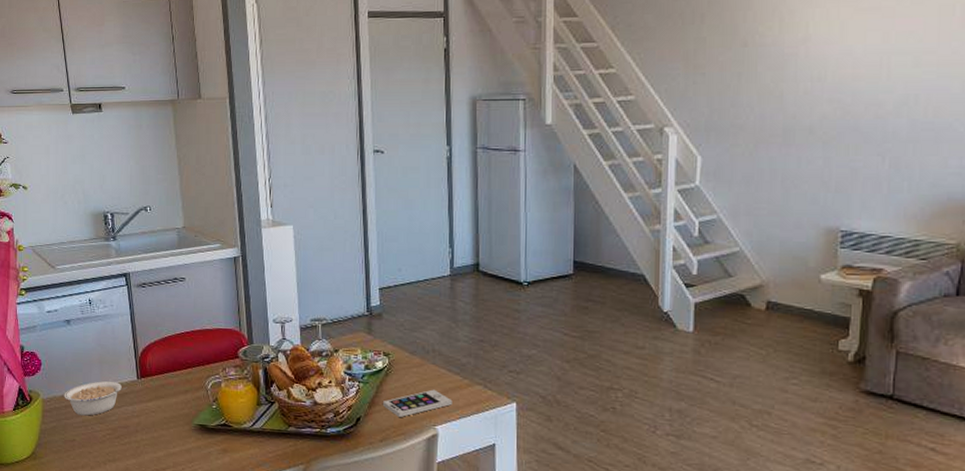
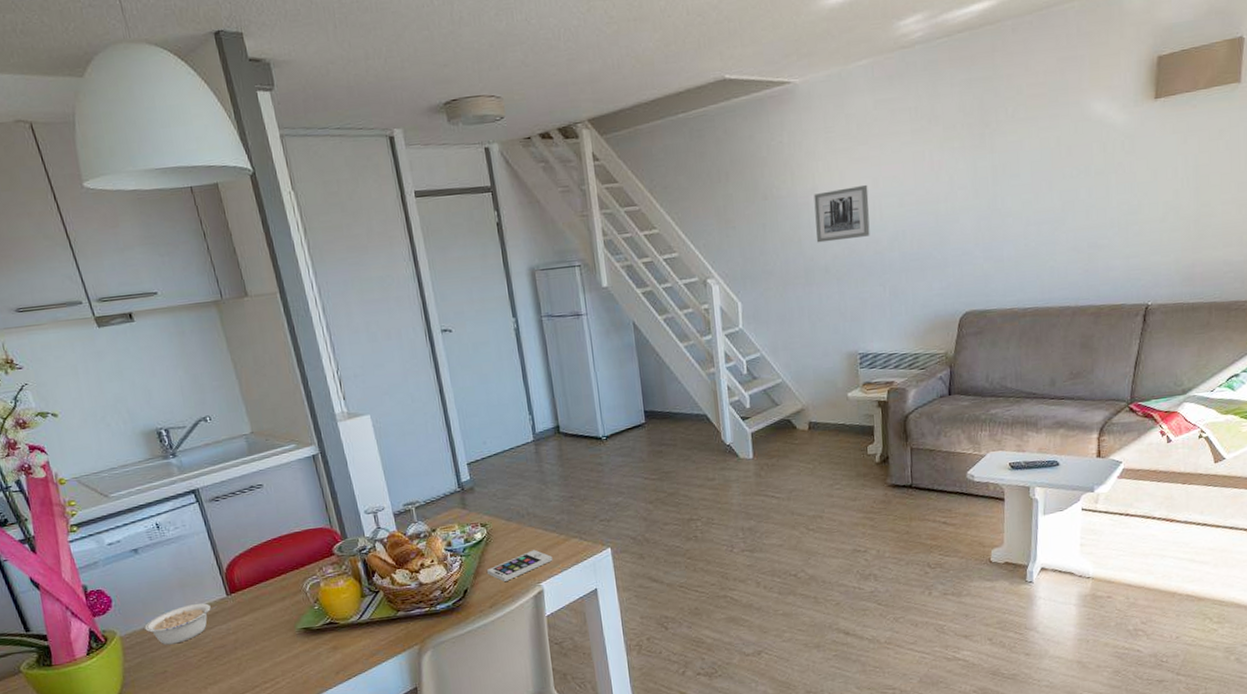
wall art: none [802,38,875,100] -> present [813,184,870,243]

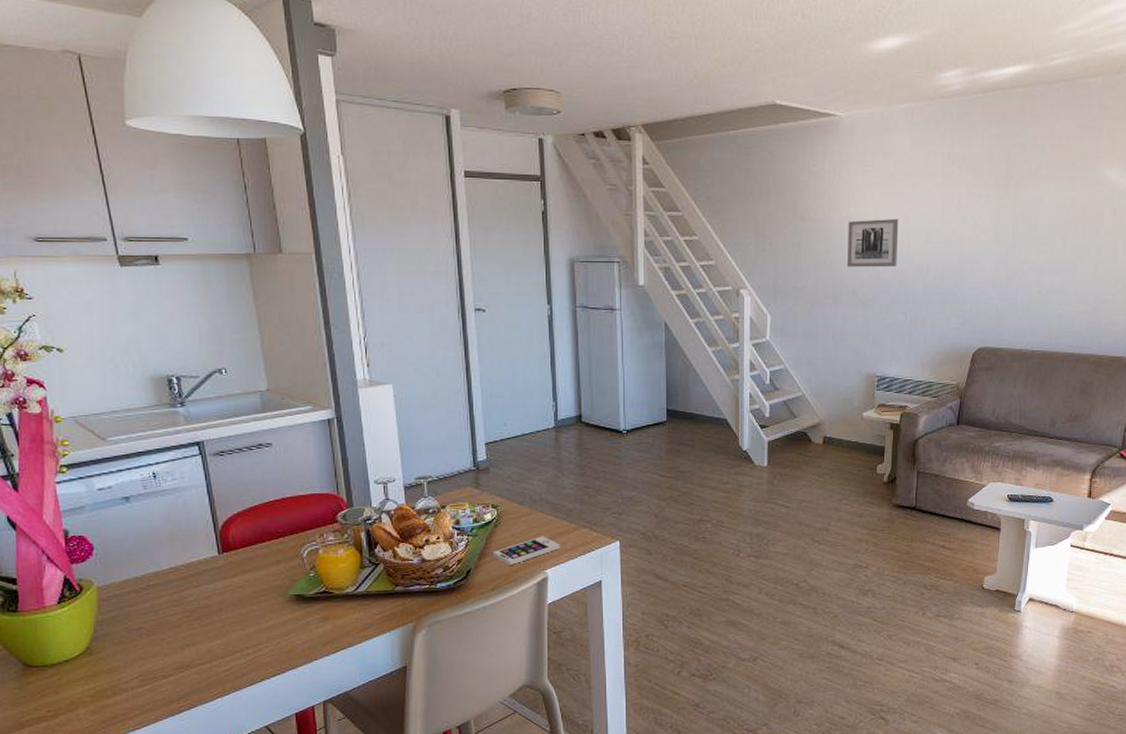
legume: present [144,603,217,645] -> none [125,560,207,600]

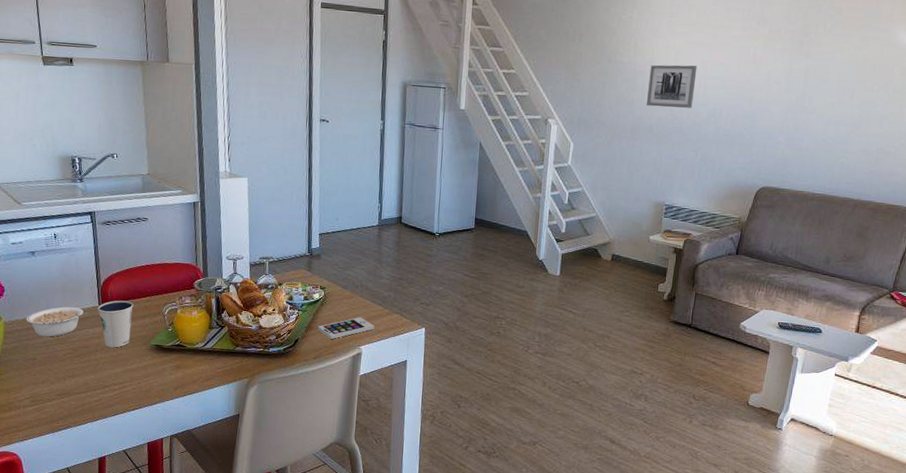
legume: none [125,560,207,600] -> present [26,306,89,337]
dixie cup: none [216,545,263,604] -> present [97,300,134,348]

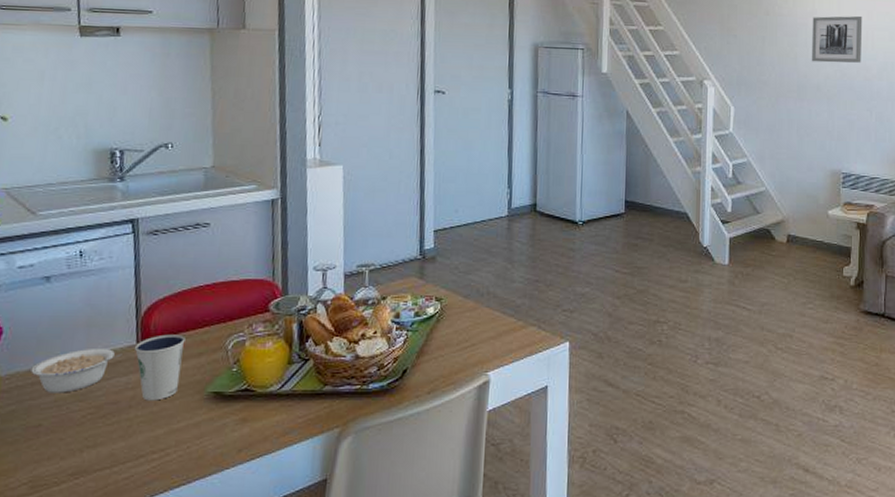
smartphone: present [317,317,375,339] -> none [431,333,506,365]

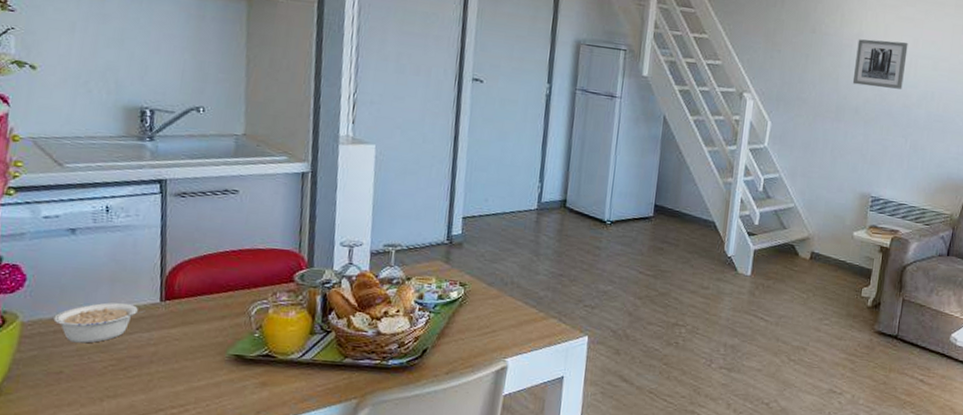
dixie cup: present [134,334,186,401] -> none [157,295,209,358]

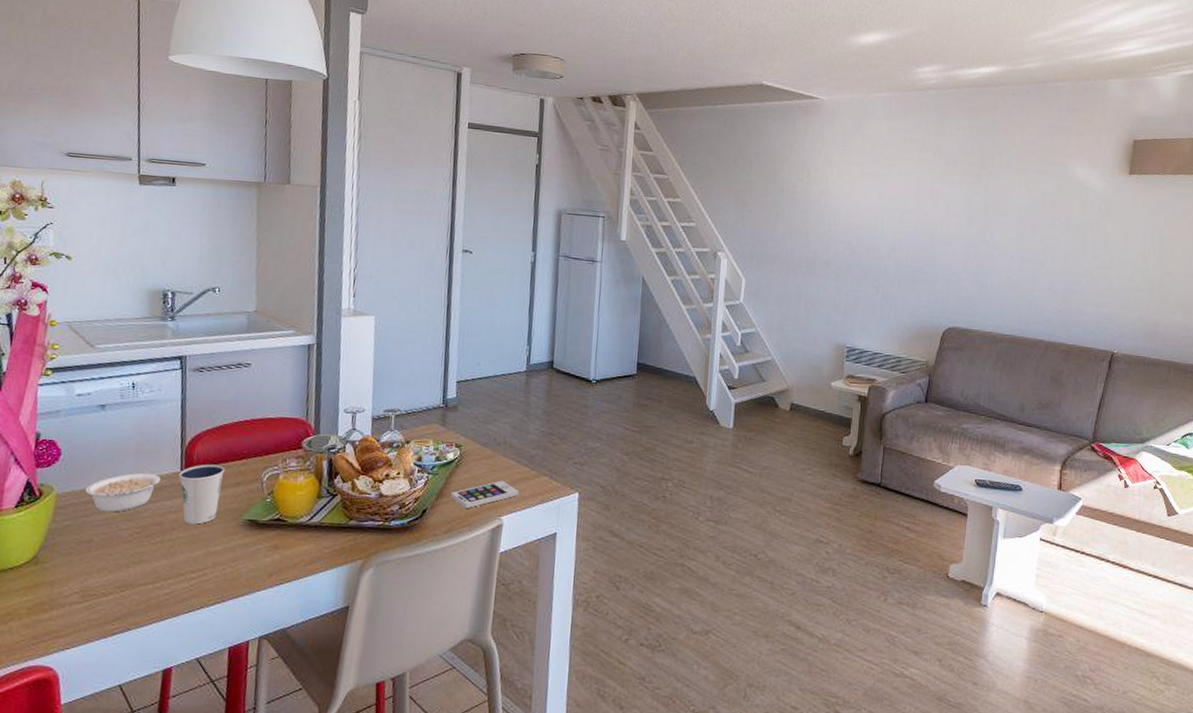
dixie cup: none [157,295,209,358] -> present [178,464,225,525]
smartphone: none [452,321,526,349] -> present [450,480,519,508]
wall art: present [852,39,908,90] -> none [822,195,874,242]

